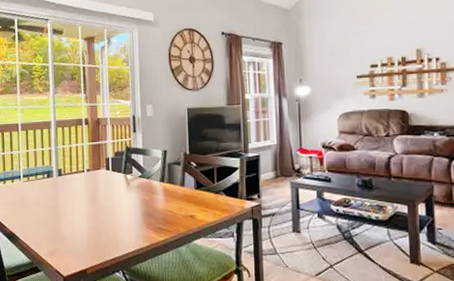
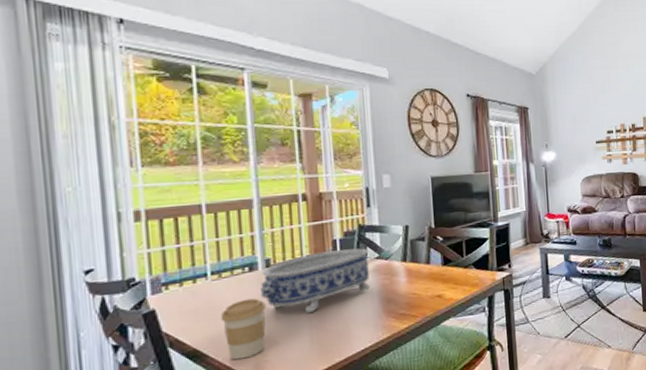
coffee cup: none [28,199,58,245] -> present [220,298,266,360]
decorative bowl: none [54,167,134,217] -> present [259,248,370,314]

